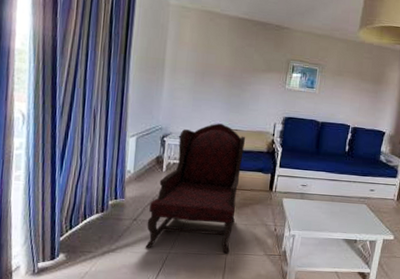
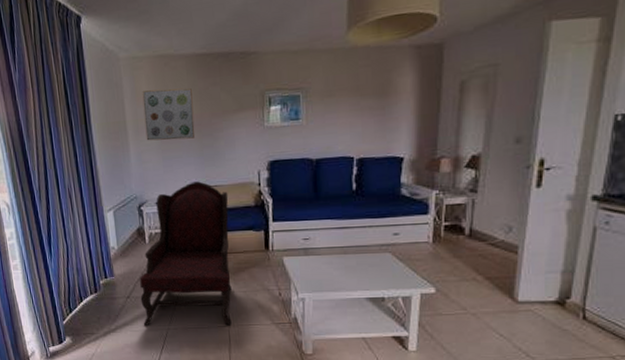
wall art: none [181,37,230,86] -> present [142,88,195,141]

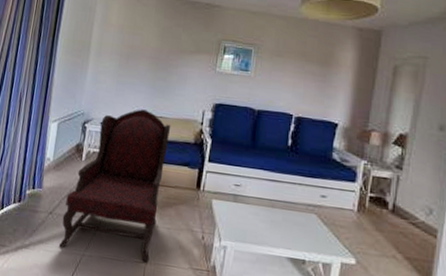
wall art: present [142,88,195,141] -> none [106,19,157,69]

